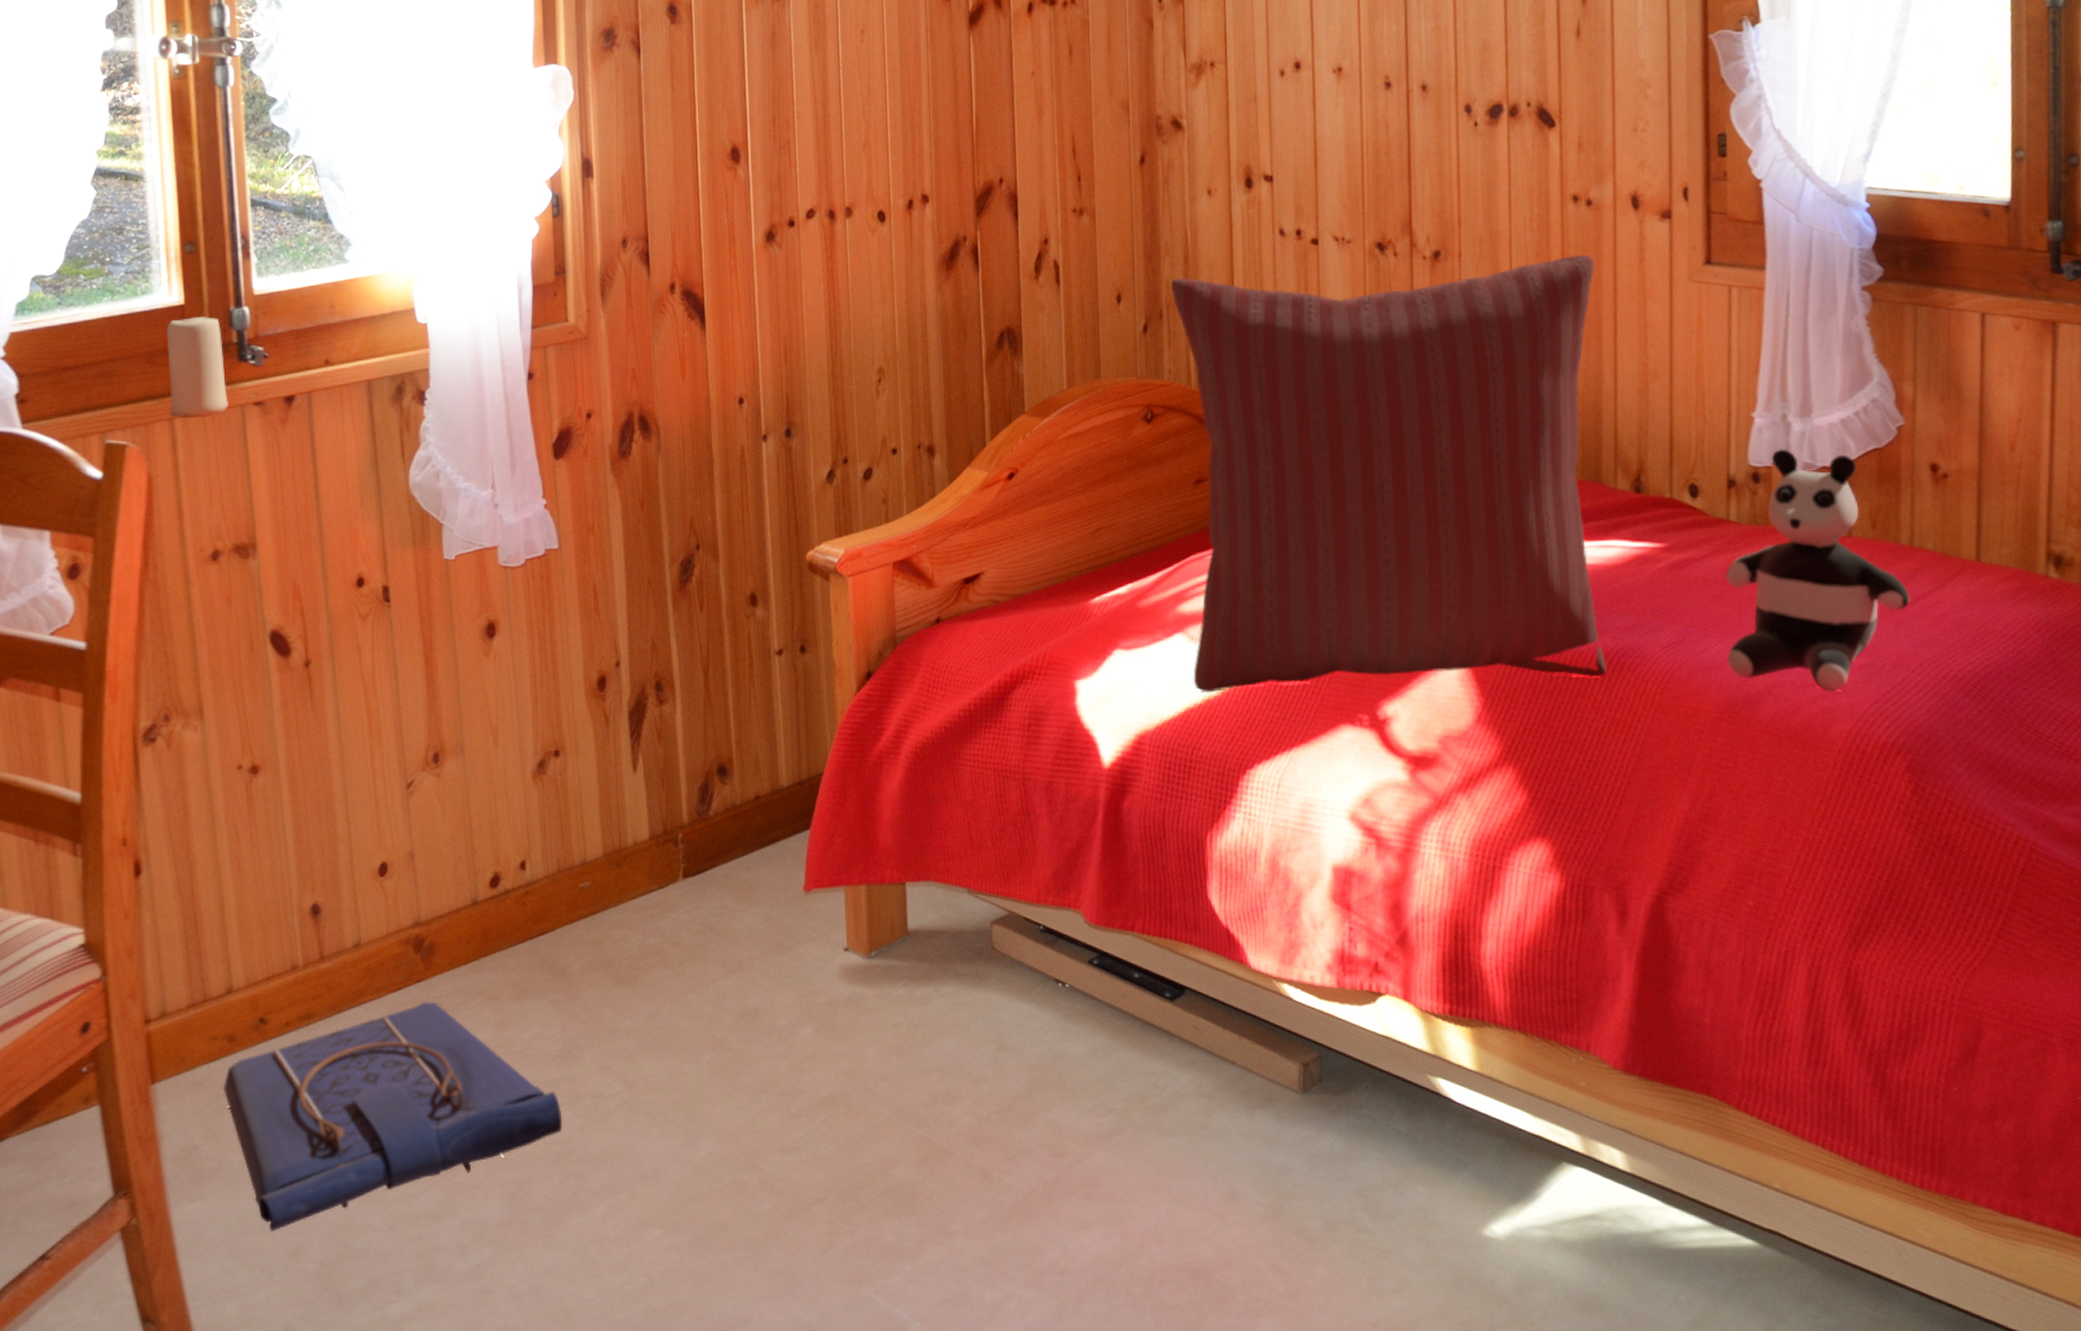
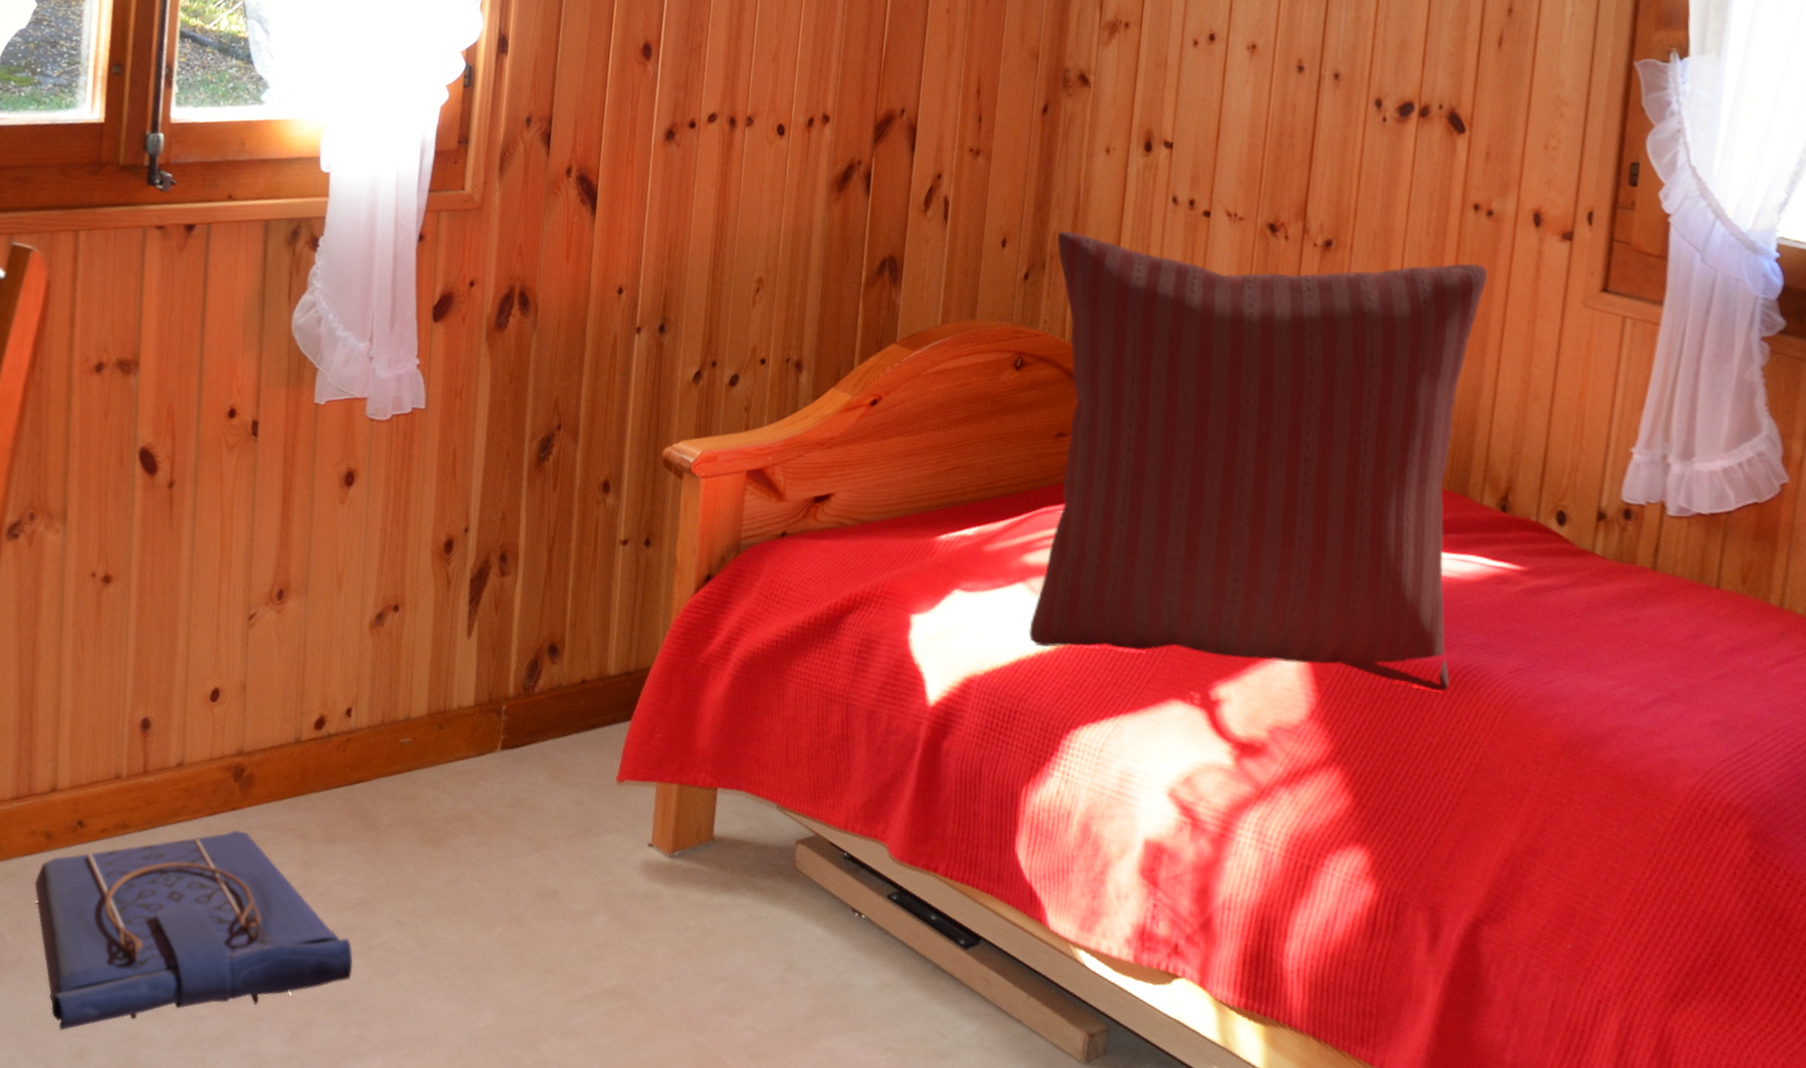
candle: present [166,317,228,419] -> none [75,136,135,233]
stuffed animal: present [1724,448,1911,692] -> none [1575,488,1774,744]

